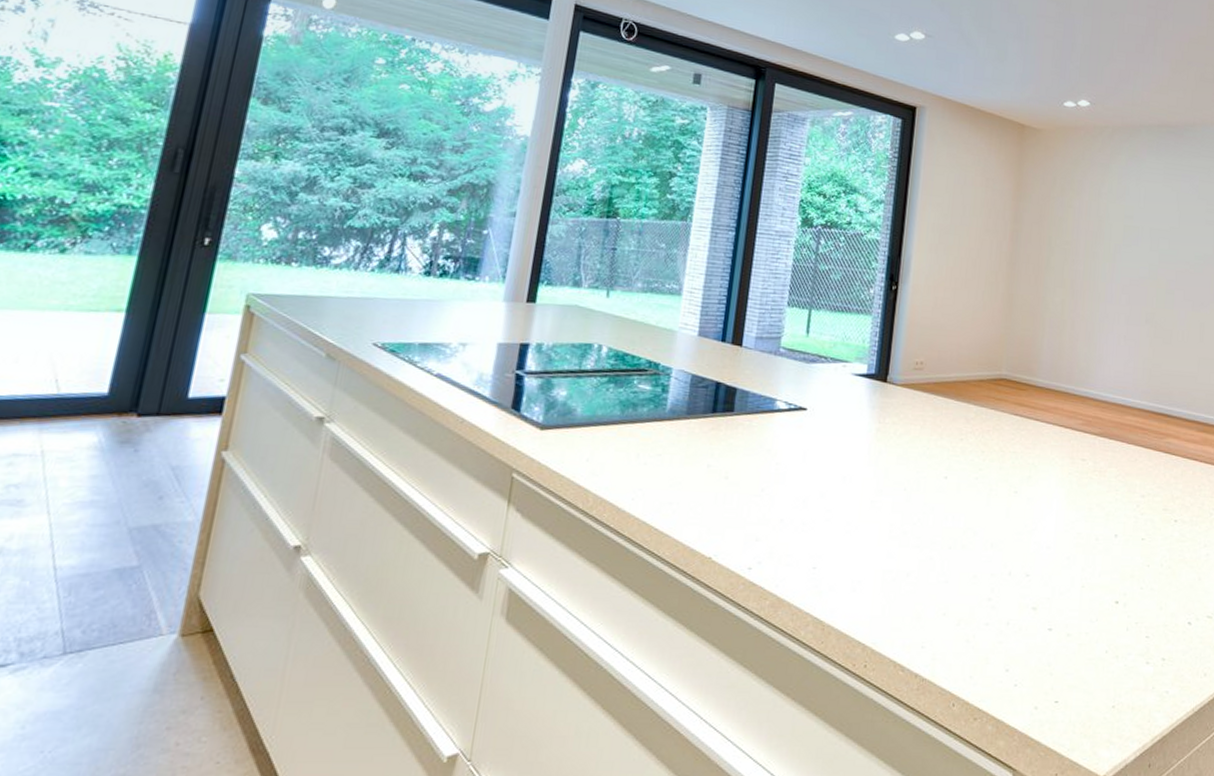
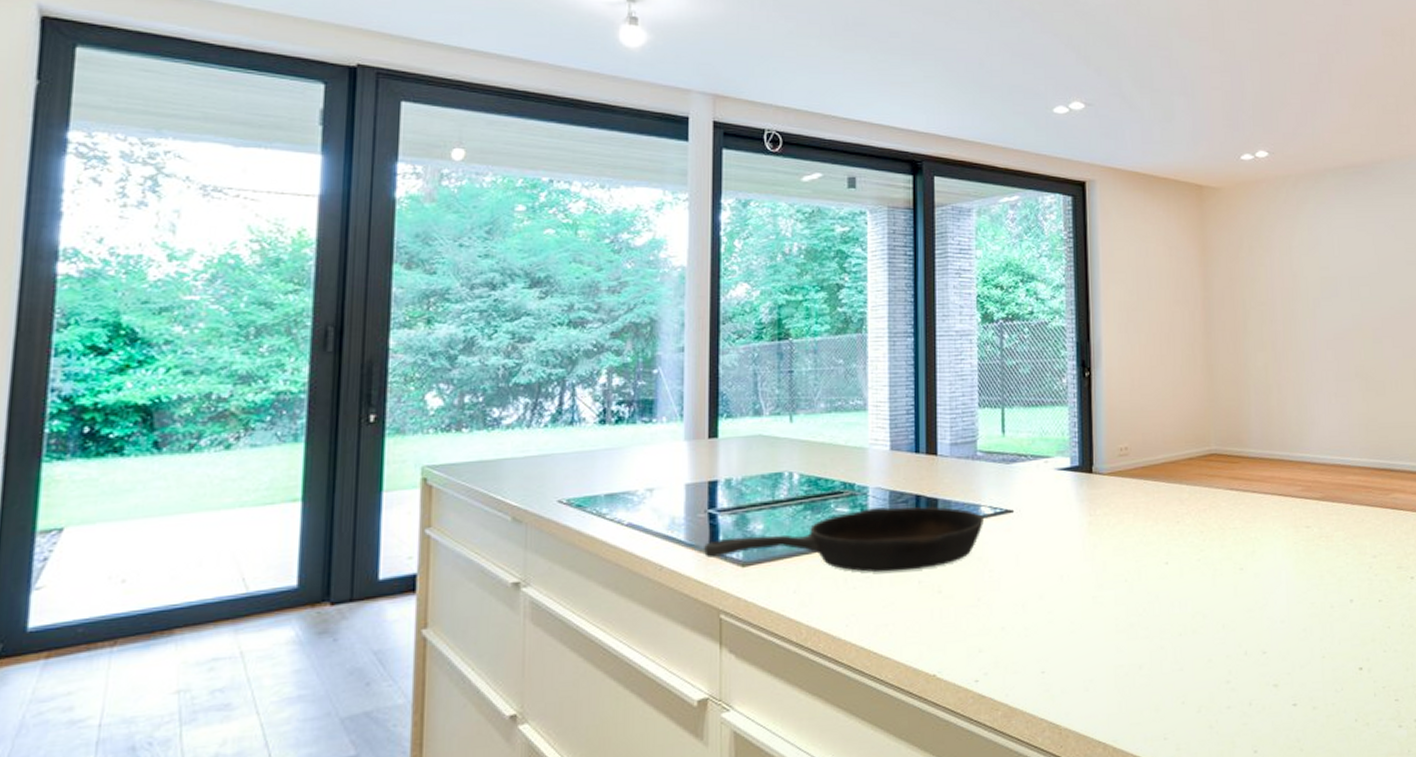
frying pan: none [506,389,778,454] -> present [704,506,983,572]

